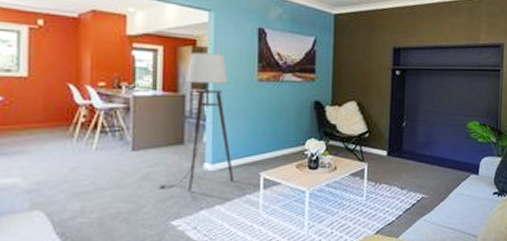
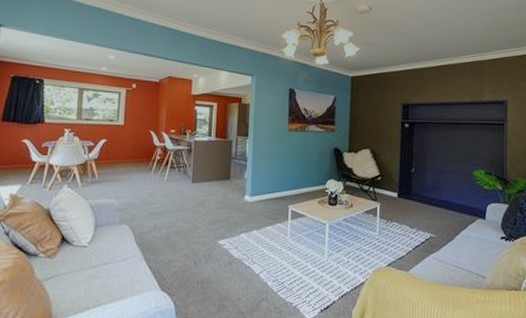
floor lamp: present [158,52,234,192] -> none [210,108,268,218]

